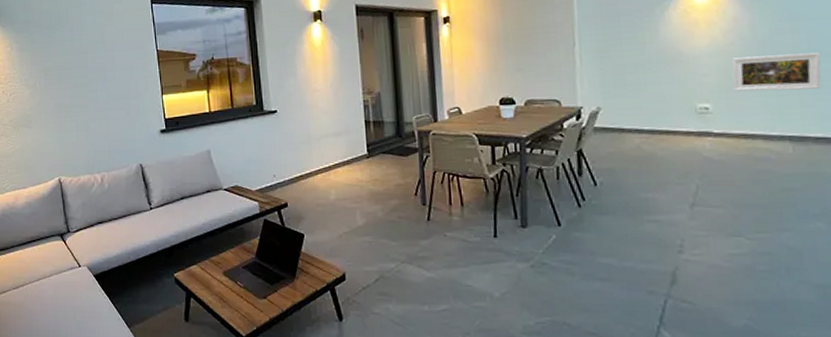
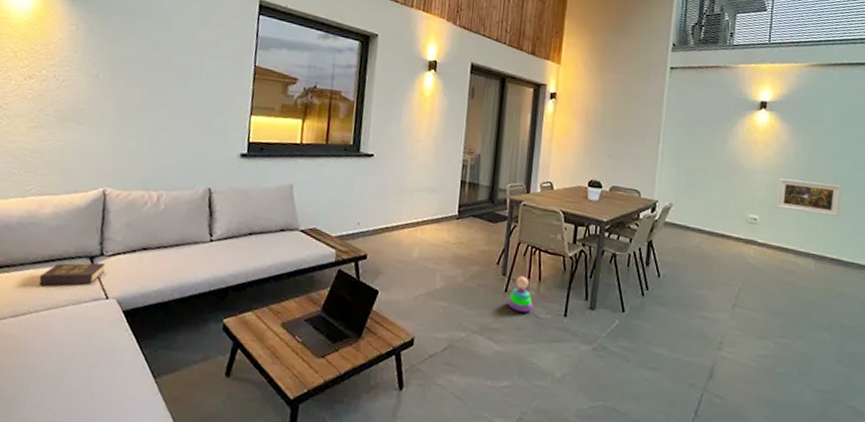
hardback book: none [27,238,73,262] -> present [39,262,106,287]
stacking toy: none [431,202,460,238] -> present [507,274,534,313]

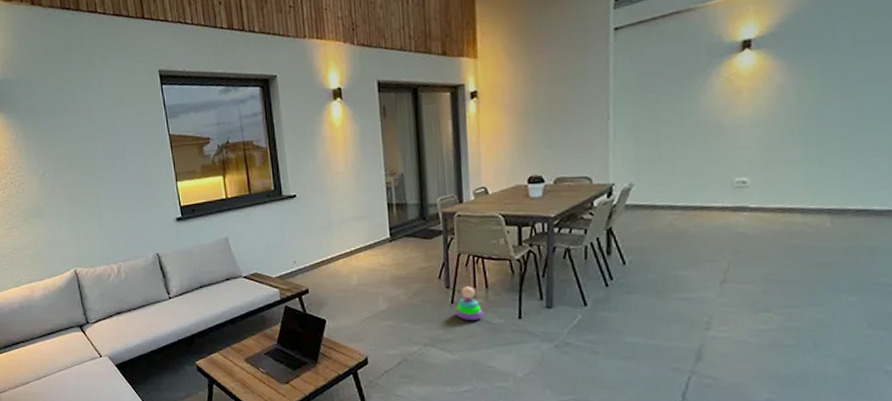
hardback book: present [39,262,106,287] -> none [47,329,93,354]
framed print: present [777,178,841,216] -> none [773,120,868,164]

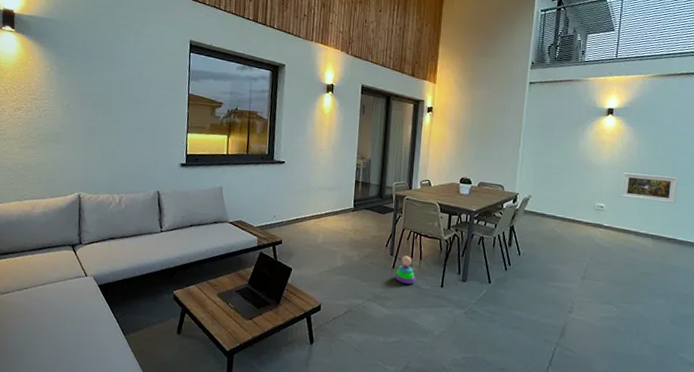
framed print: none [773,120,868,164] -> present [621,172,678,203]

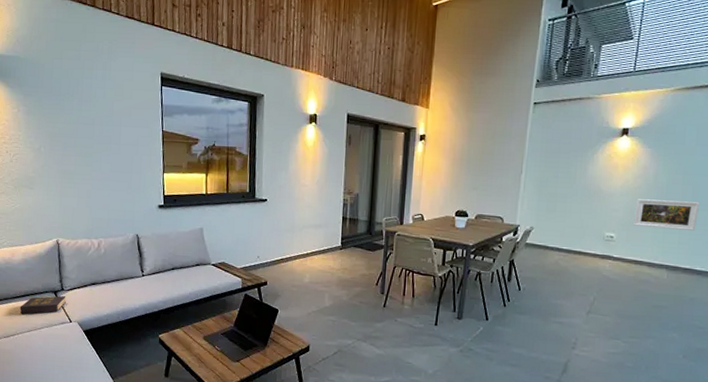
hardback book: none [35,249,84,268] -> present [20,295,66,315]
stacking toy: present [394,254,416,284] -> none [386,293,408,323]

